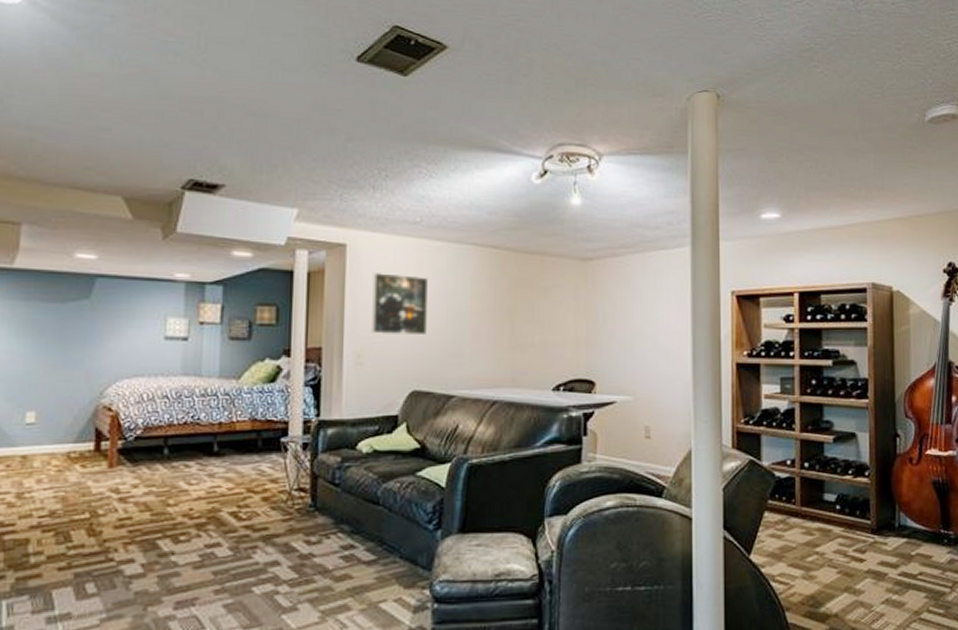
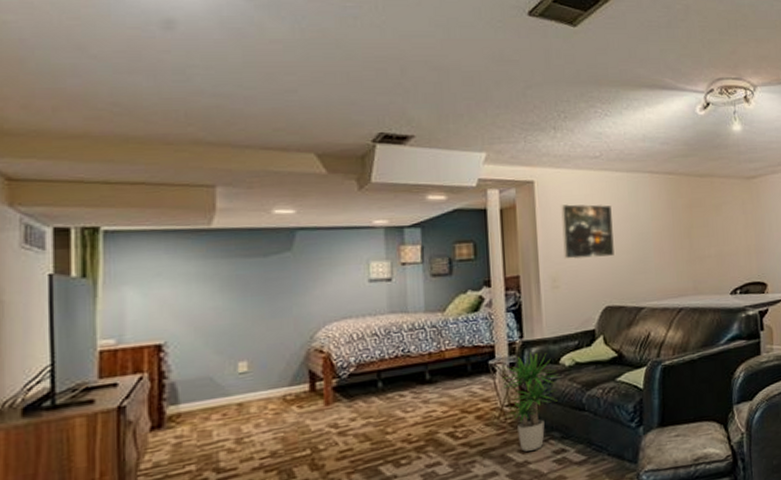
potted plant: none [292,433,354,543] -> present [502,352,559,452]

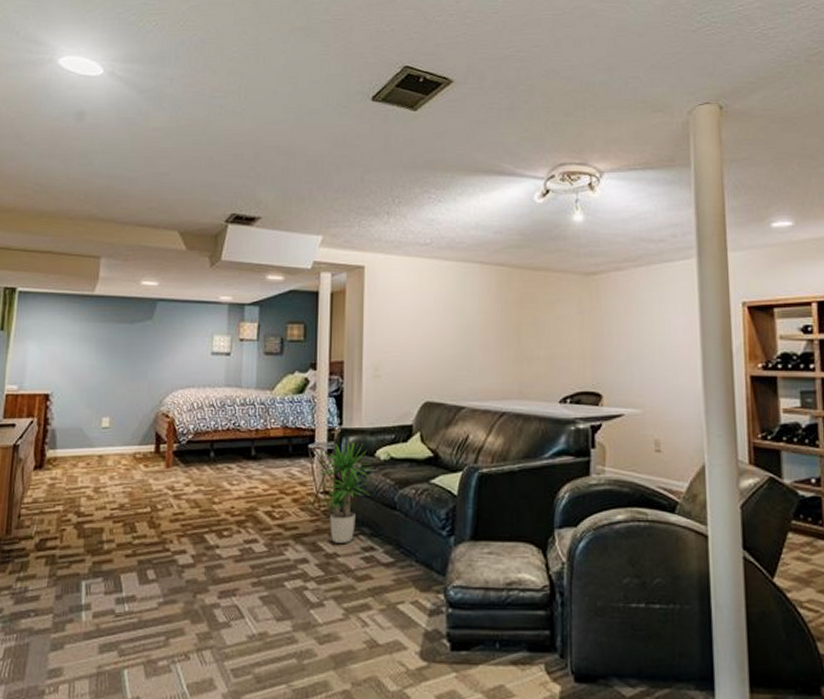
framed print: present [560,204,615,260] -> none [387,292,439,350]

